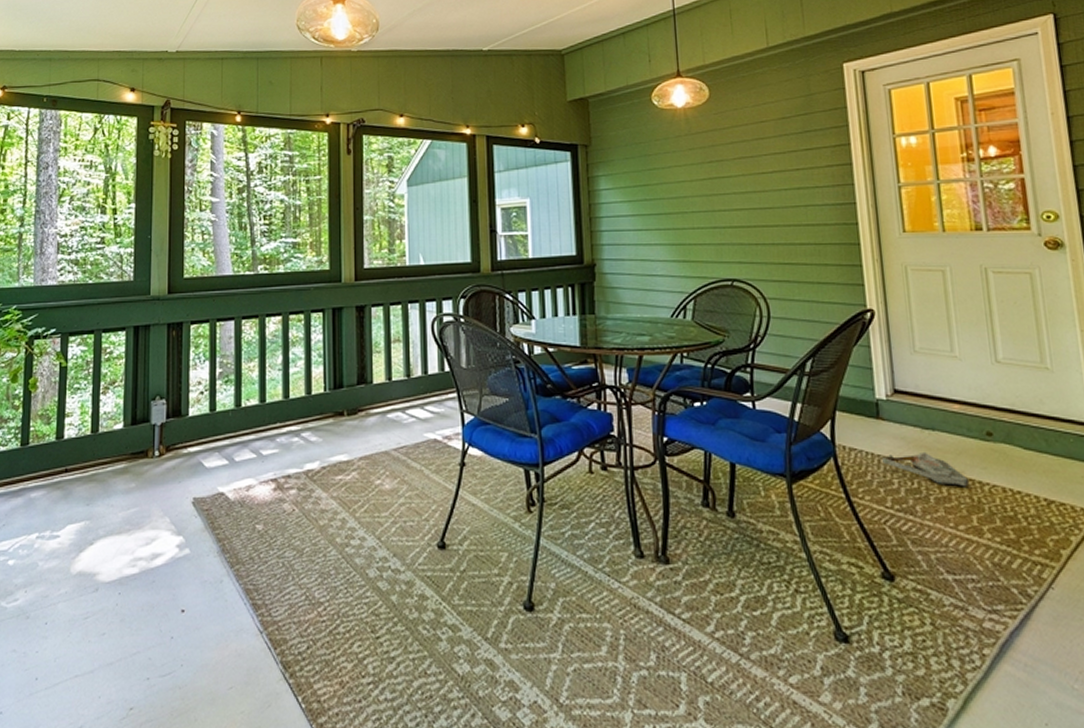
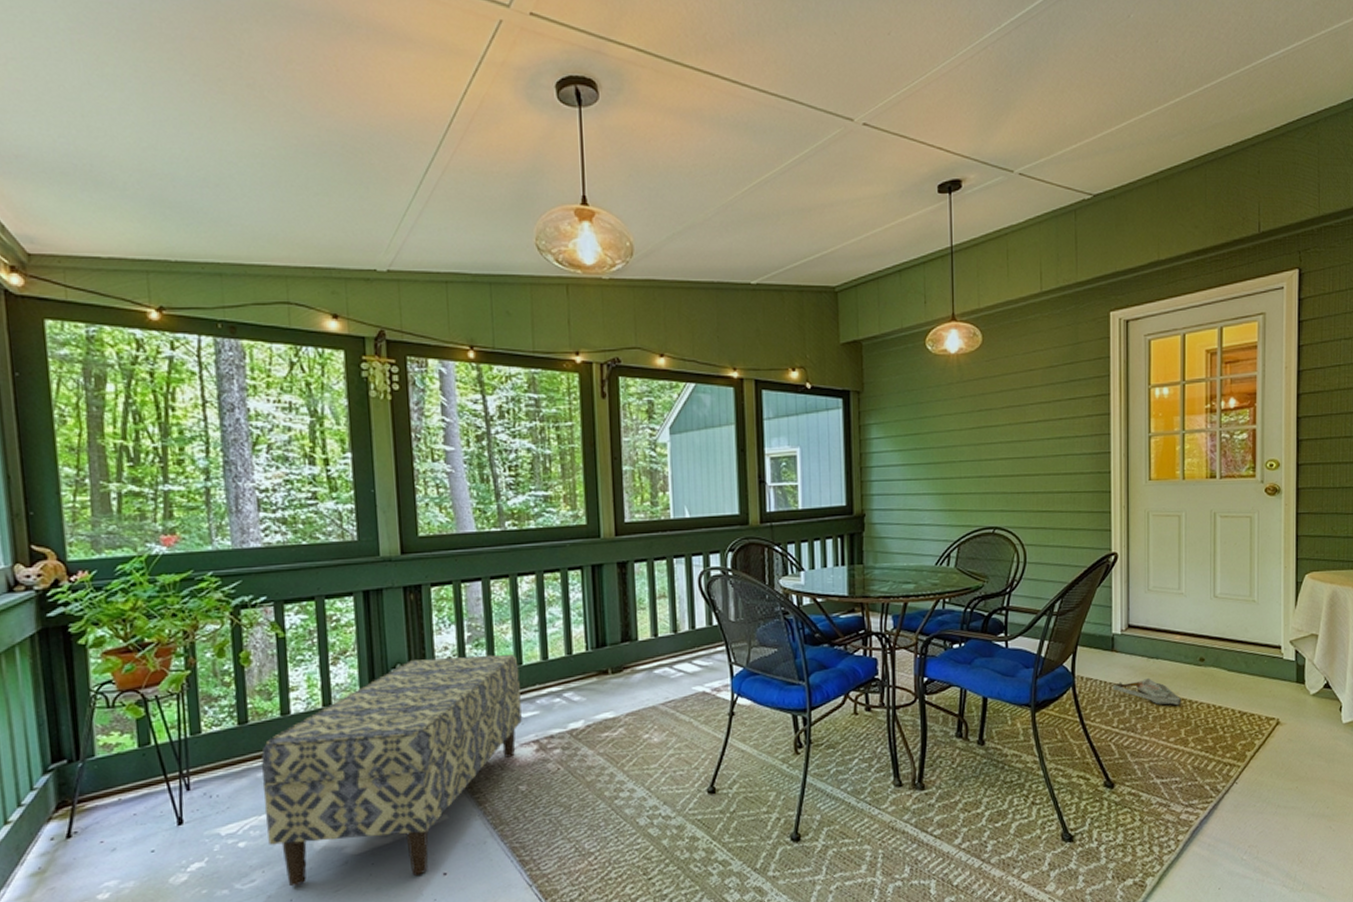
bench: none [33,391,262,610] -> present [261,653,522,887]

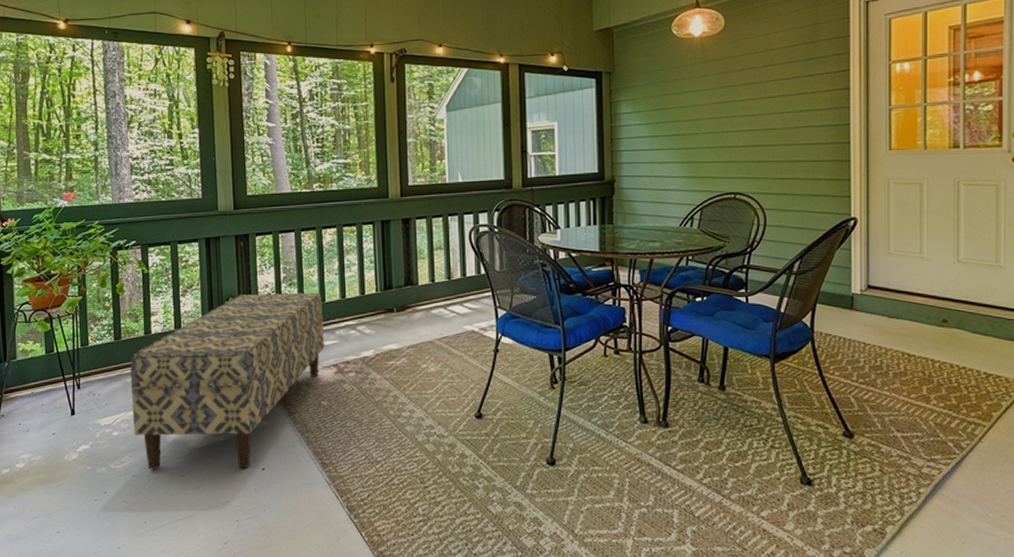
bag: present [1113,677,1181,706] -> none [852,336,922,364]

